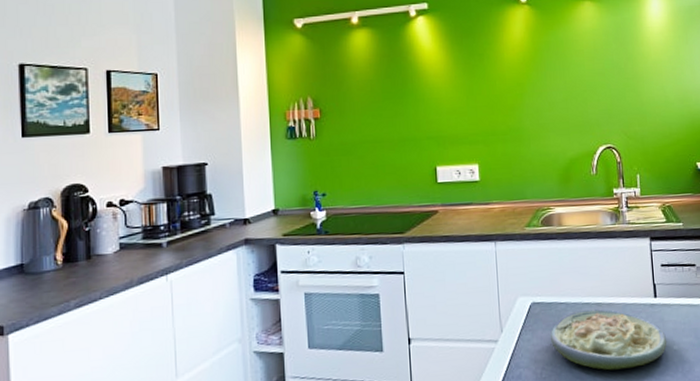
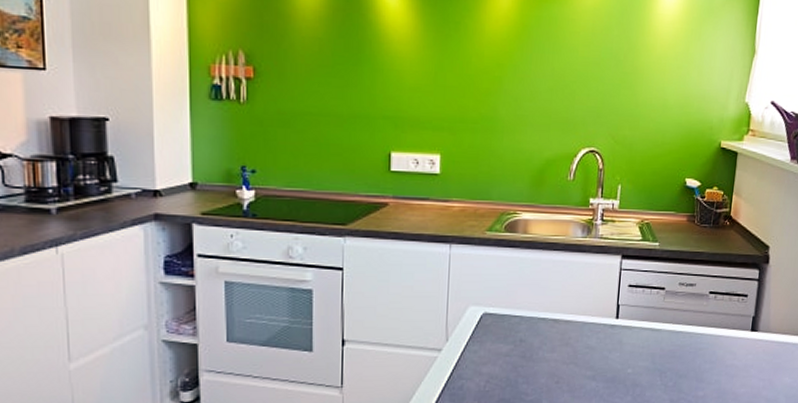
soup: present [550,309,667,371] -> none [498,325,622,389]

